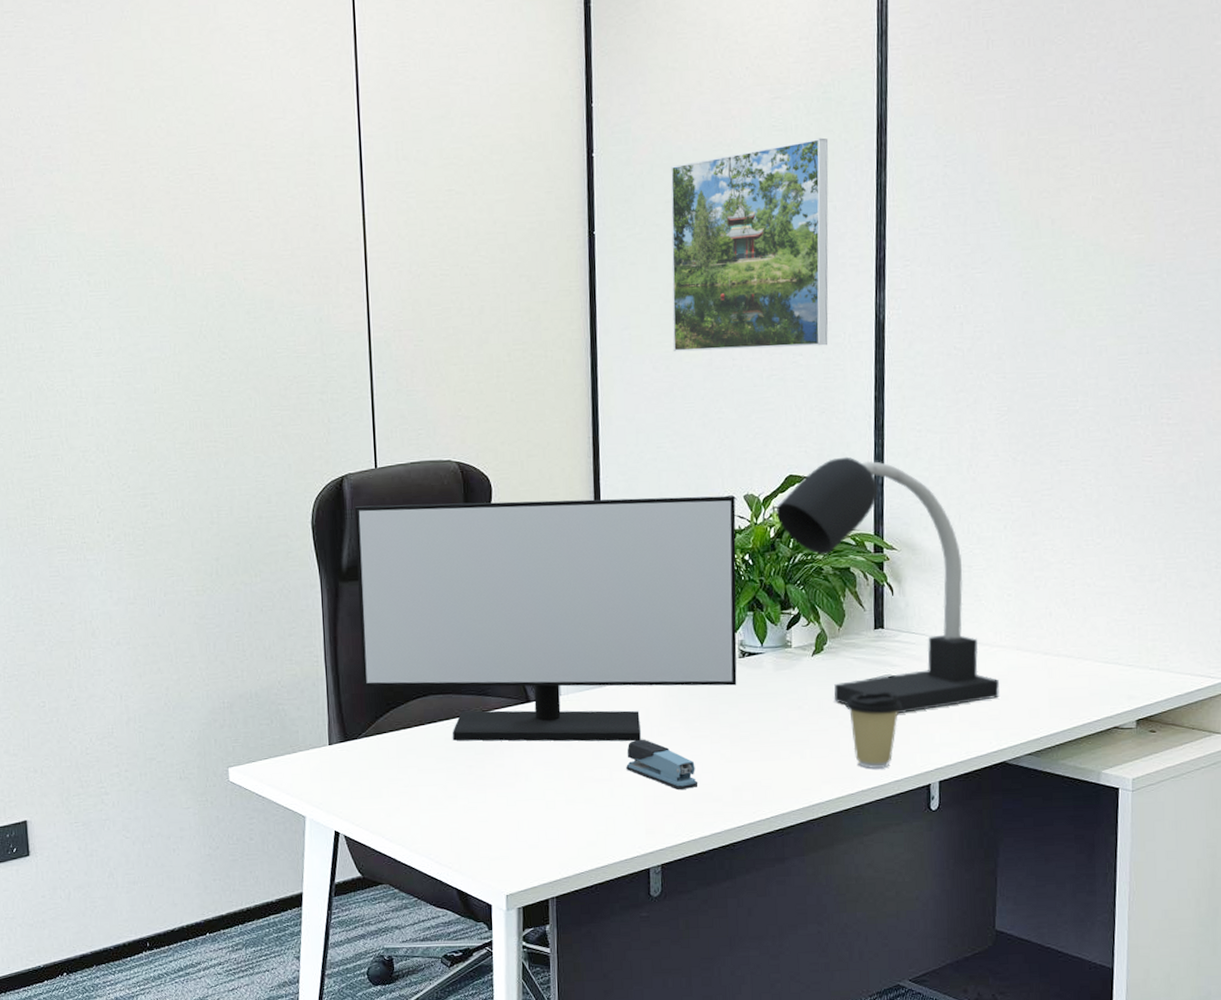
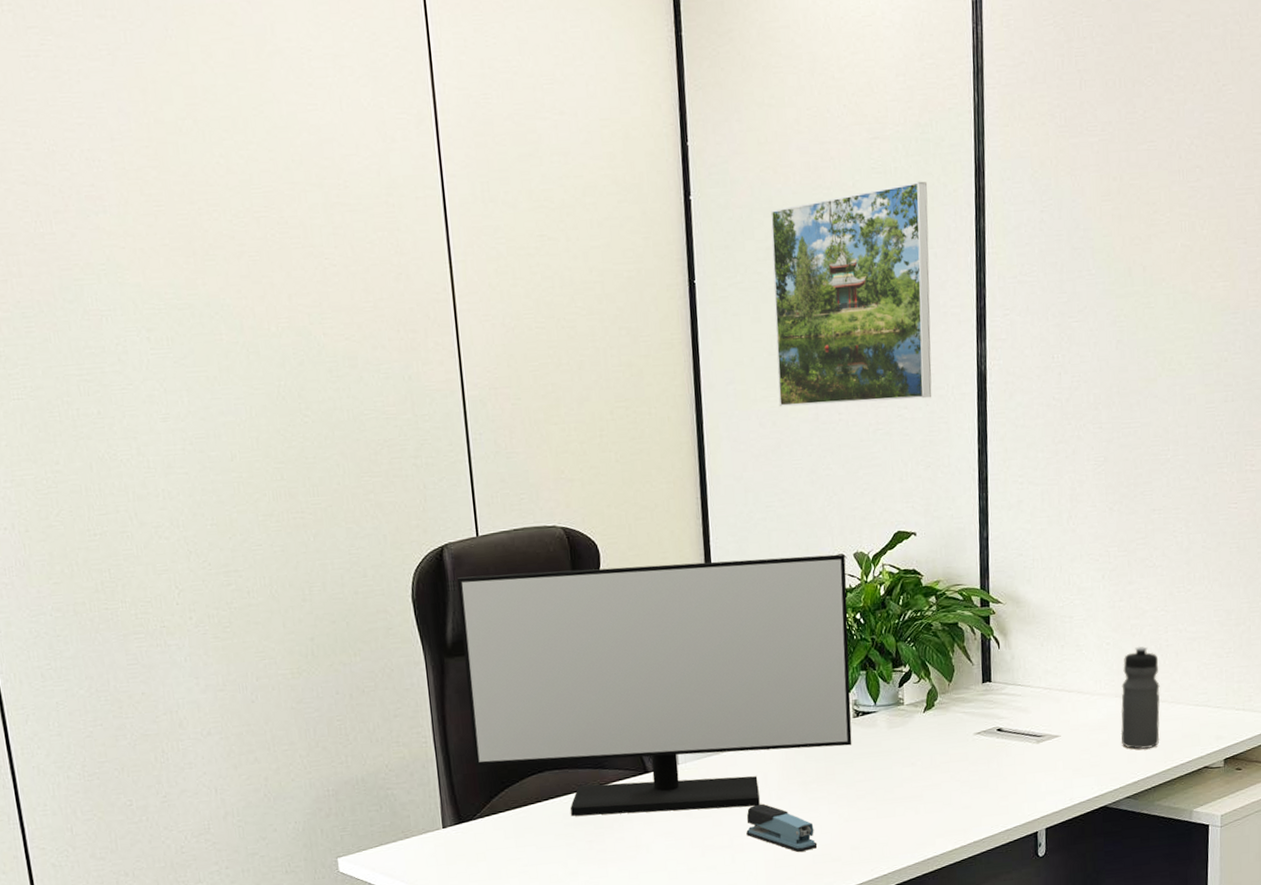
desk lamp: present [775,456,999,713] -> none [885,511,1100,764]
coffee cup: present [845,691,903,769] -> none [956,743,1011,821]
water bottle: none [1022,598,1066,706] -> present [1120,646,1160,750]

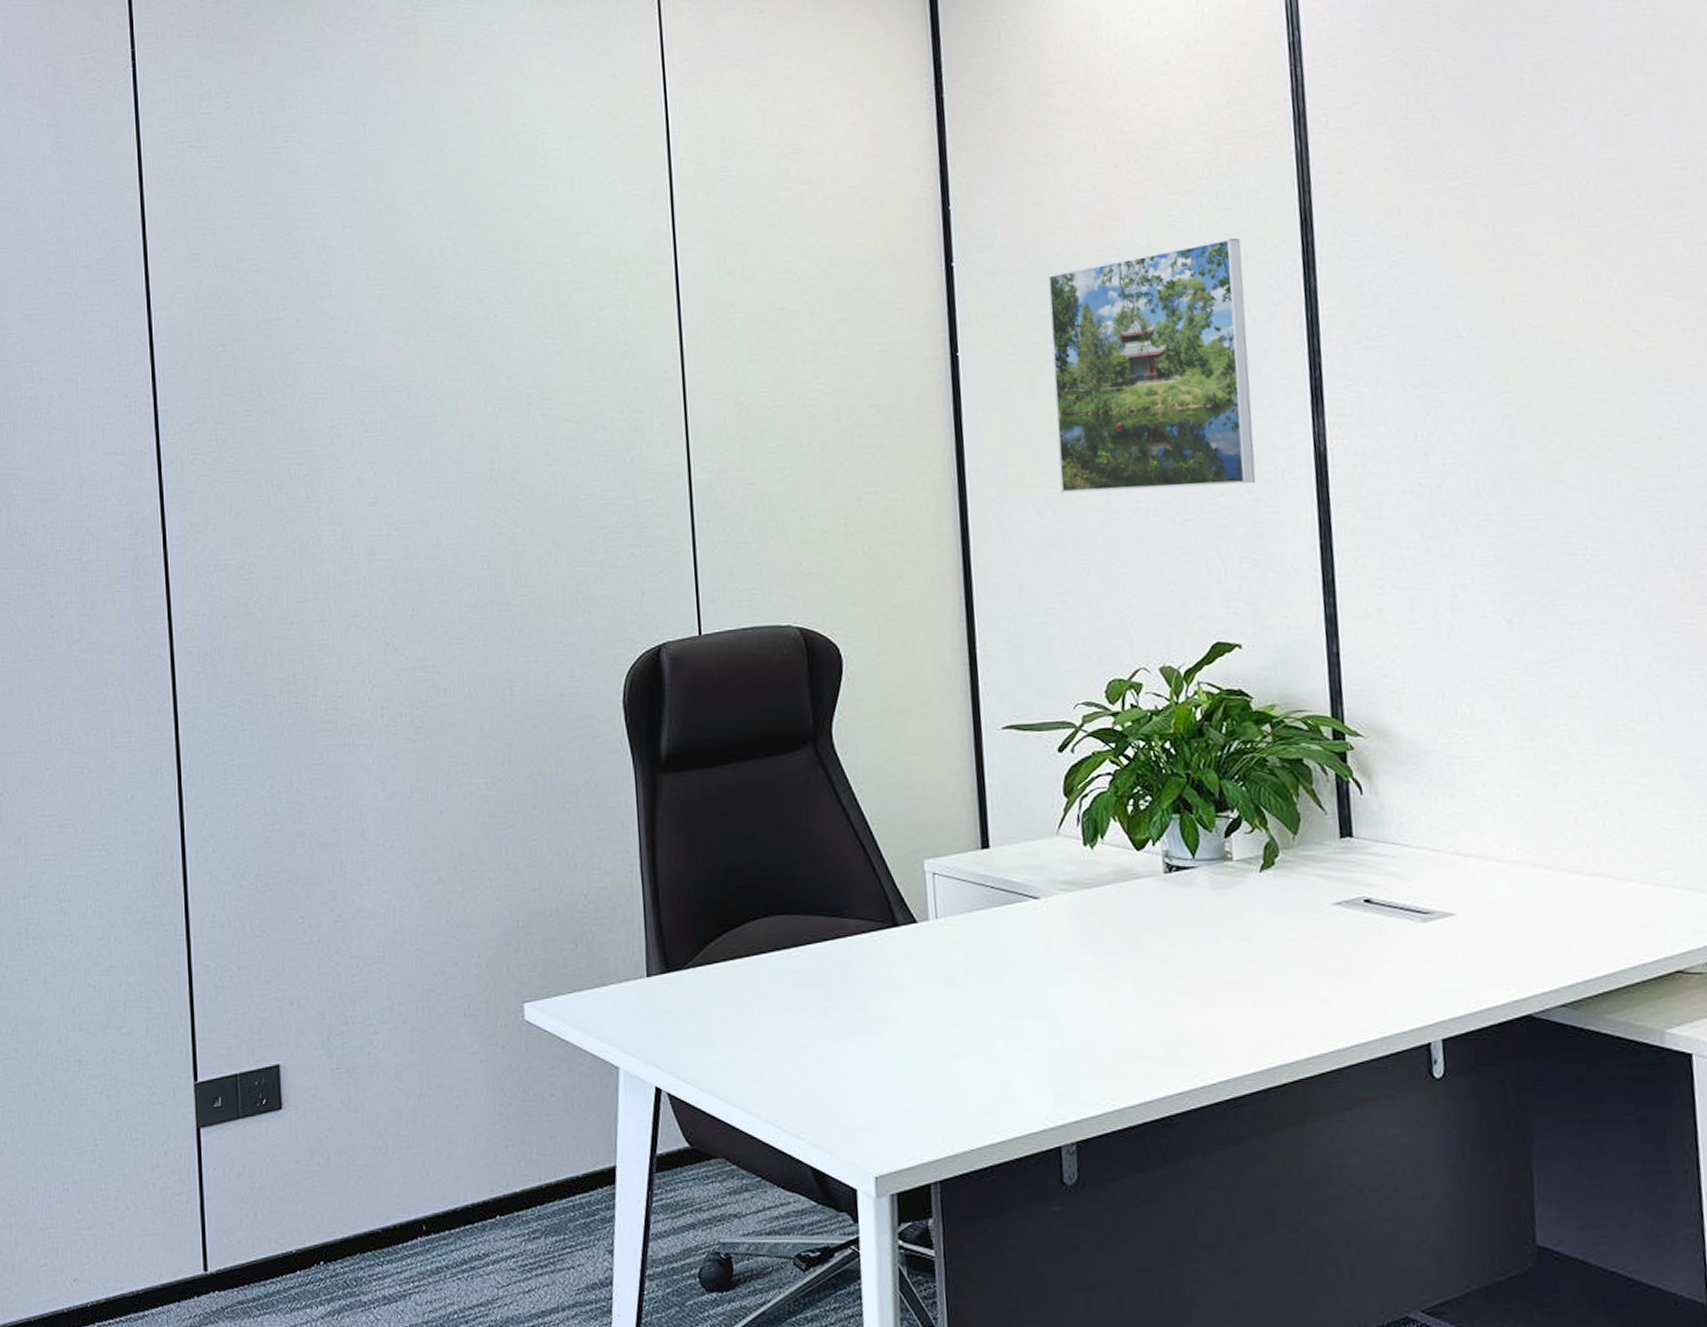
monitor: present [456,553,852,816] -> none [674,667,1164,979]
stapler: present [746,803,818,852] -> none [1024,976,1120,1043]
water bottle: present [1120,646,1160,750] -> none [1542,800,1605,941]

